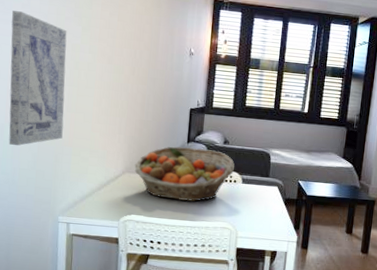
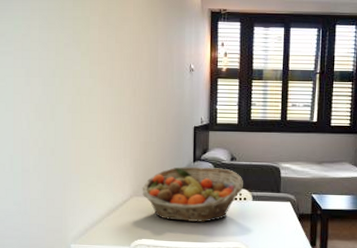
wall art: present [9,11,67,146] -> none [12,42,69,176]

